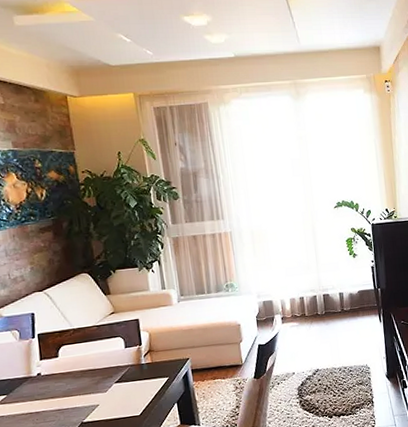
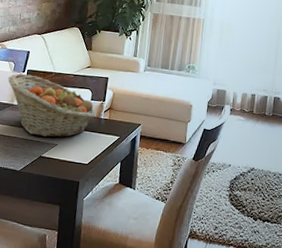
fruit basket: none [16,338,136,403] -> present [8,73,96,138]

